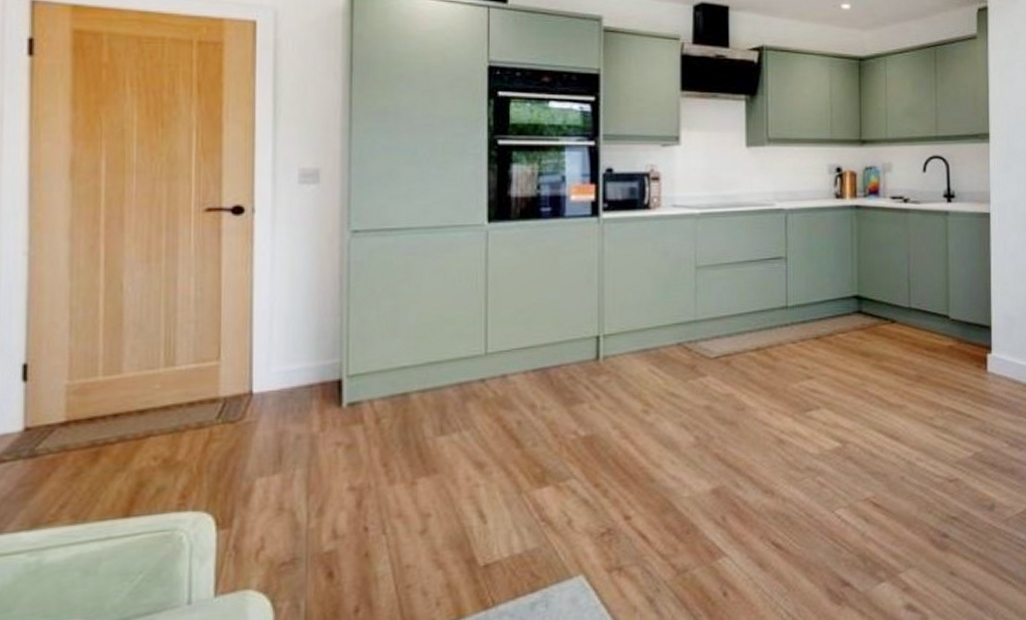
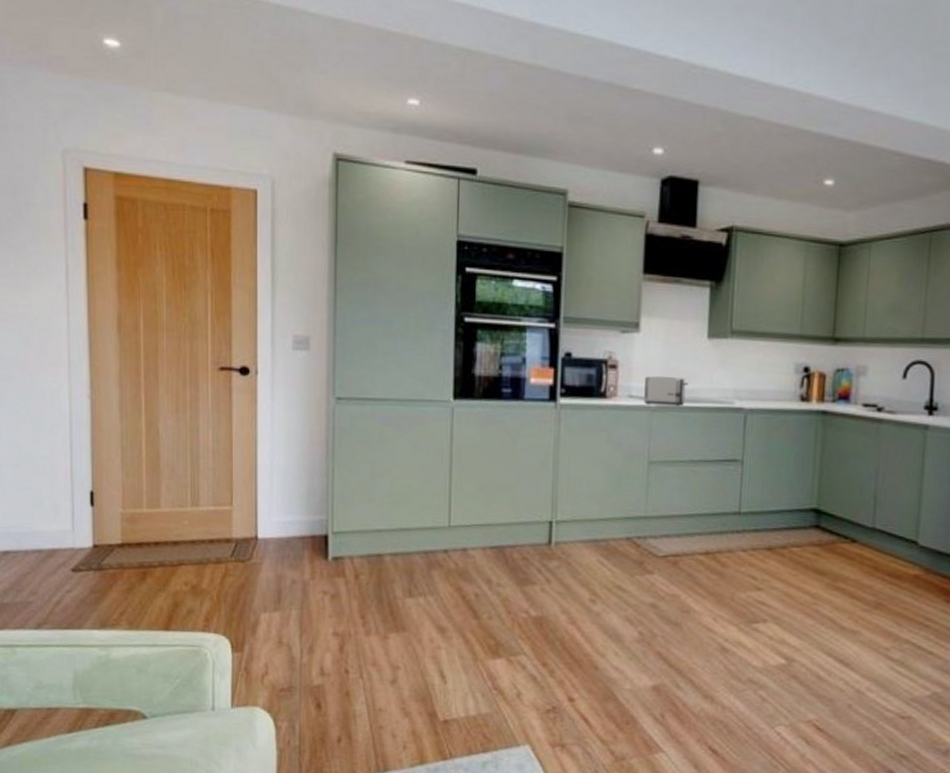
toaster: none [688,184,731,213] -> present [644,375,689,407]

